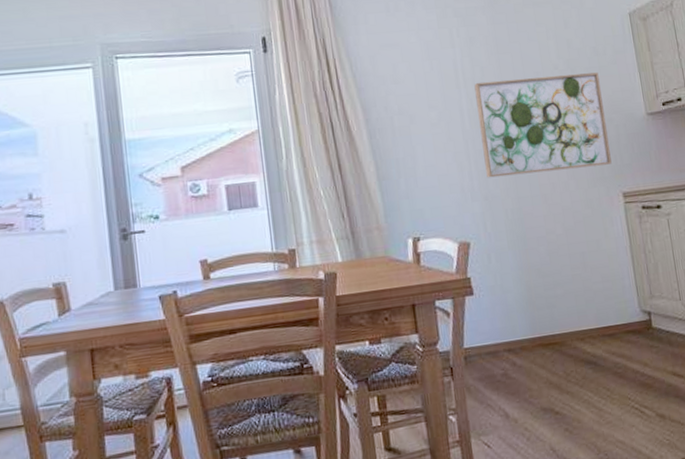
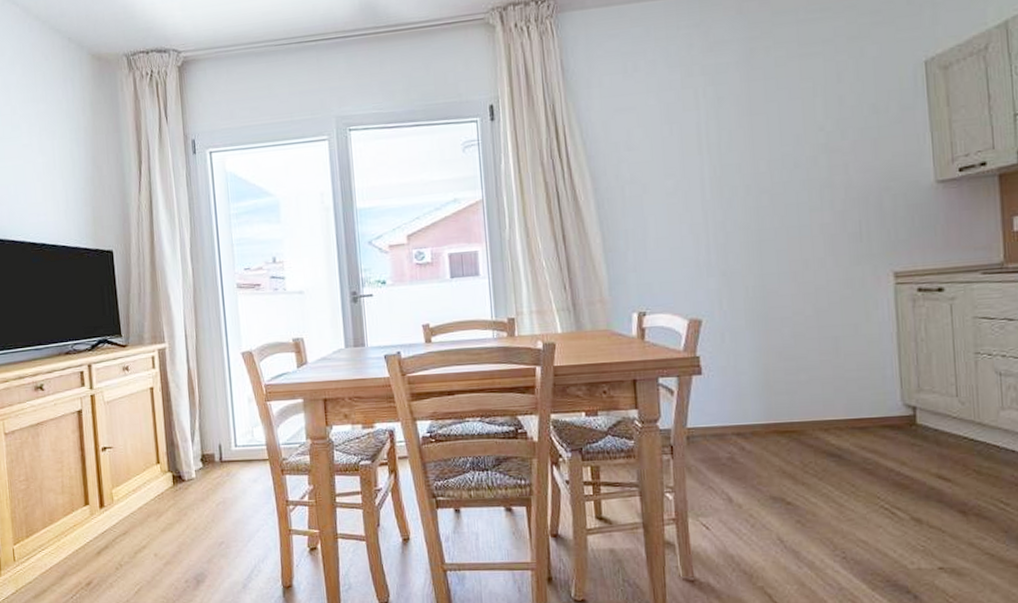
wall art: present [474,72,612,178] -> none [719,133,883,252]

